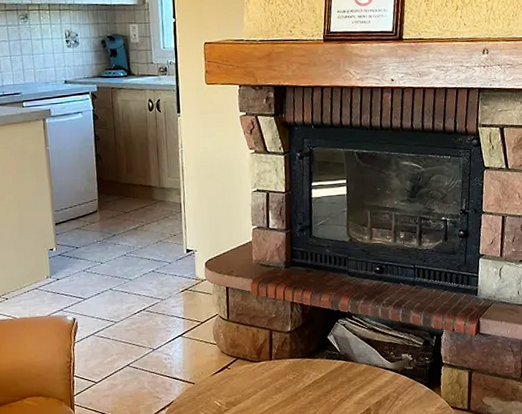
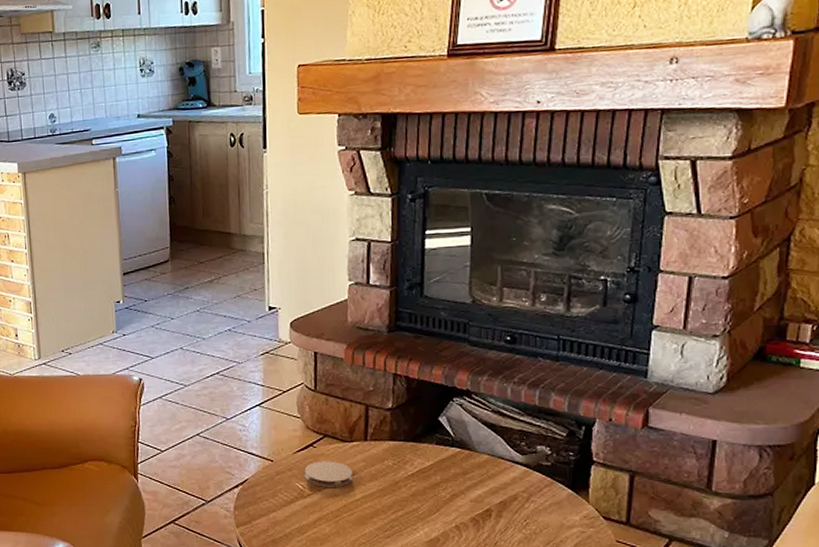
coaster: none [221,379,261,403] -> present [304,461,353,488]

